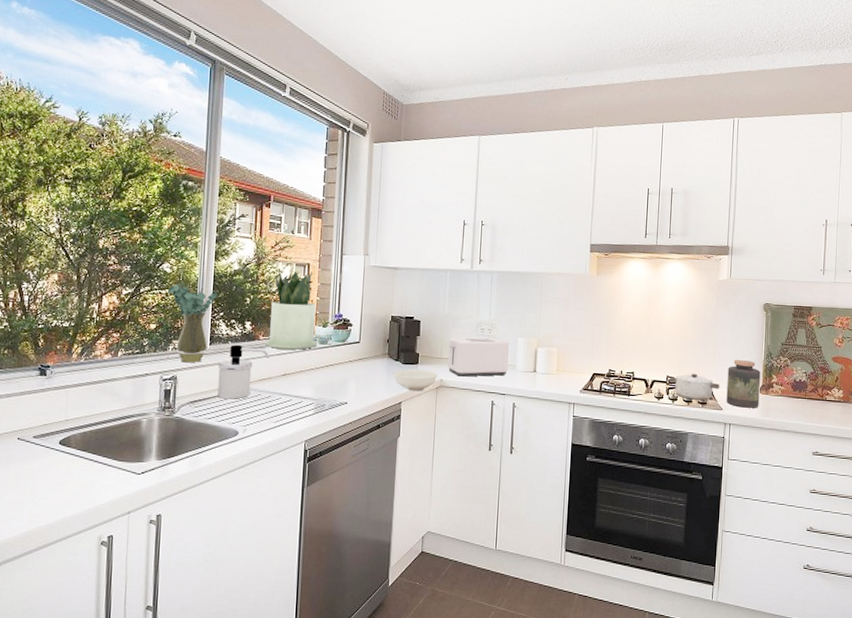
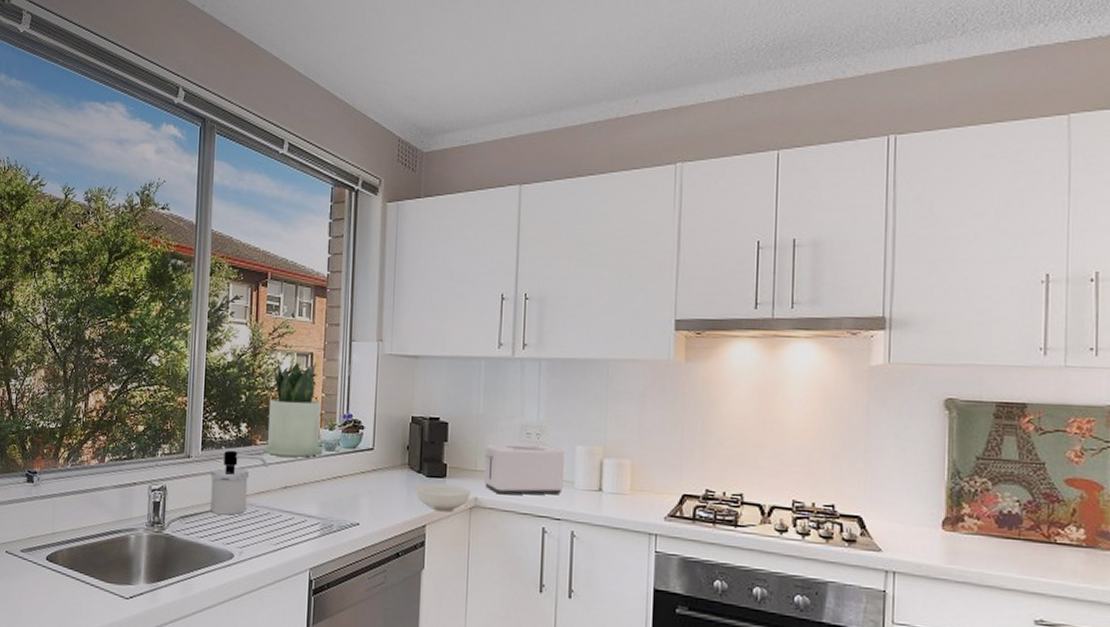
vase: present [167,281,219,363] -> none [155,376,211,471]
cooking pot: present [668,373,720,400] -> none [795,497,877,537]
jar: present [726,360,761,408] -> none [887,480,943,551]

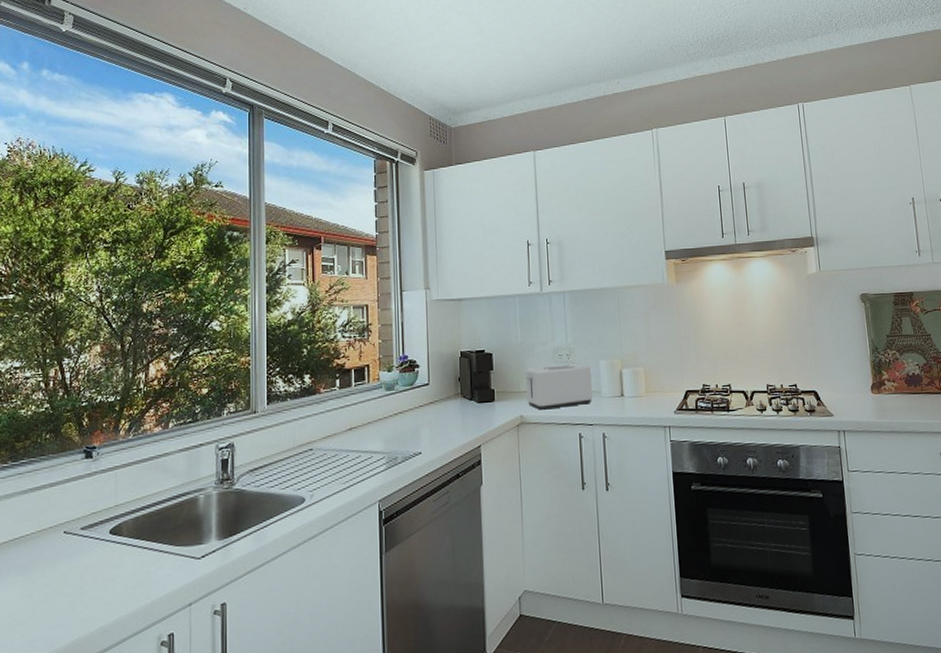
soap dispenser: present [210,450,268,516] -> none [278,401,333,463]
planter: present [262,362,325,458] -> none [326,313,385,401]
bowl: present [414,483,472,512] -> none [468,407,518,432]

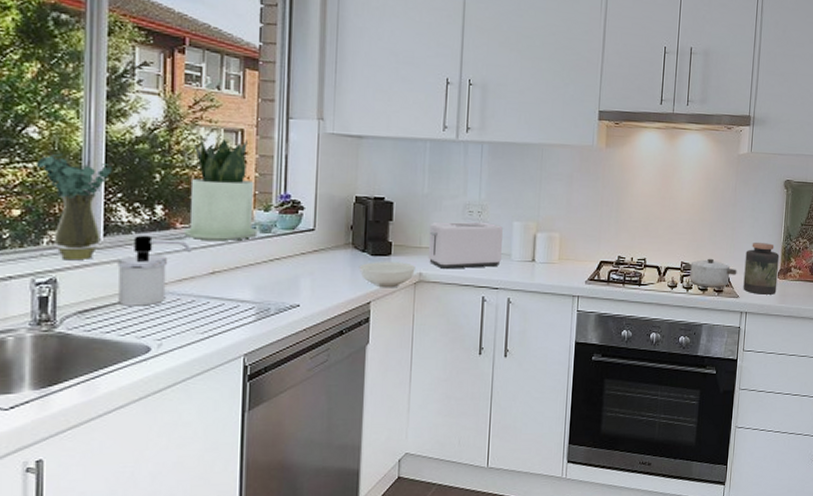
vase: none [218,339,273,427] -> present [35,151,114,261]
soap dispenser: none [278,401,333,463] -> present [117,235,192,306]
planter: none [326,313,385,401] -> present [183,138,260,240]
bowl: none [468,407,518,432] -> present [358,262,417,288]
cooking pot: none [769,378,827,408] -> present [683,258,737,288]
jar: none [832,358,873,411] -> present [743,243,779,295]

